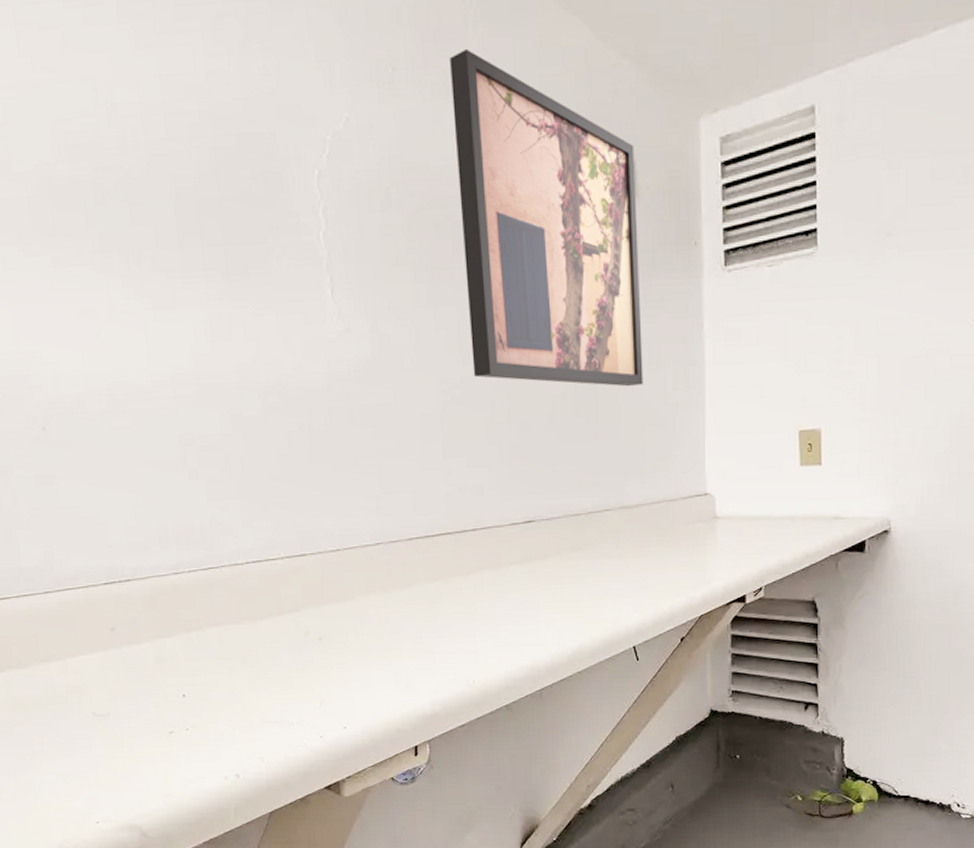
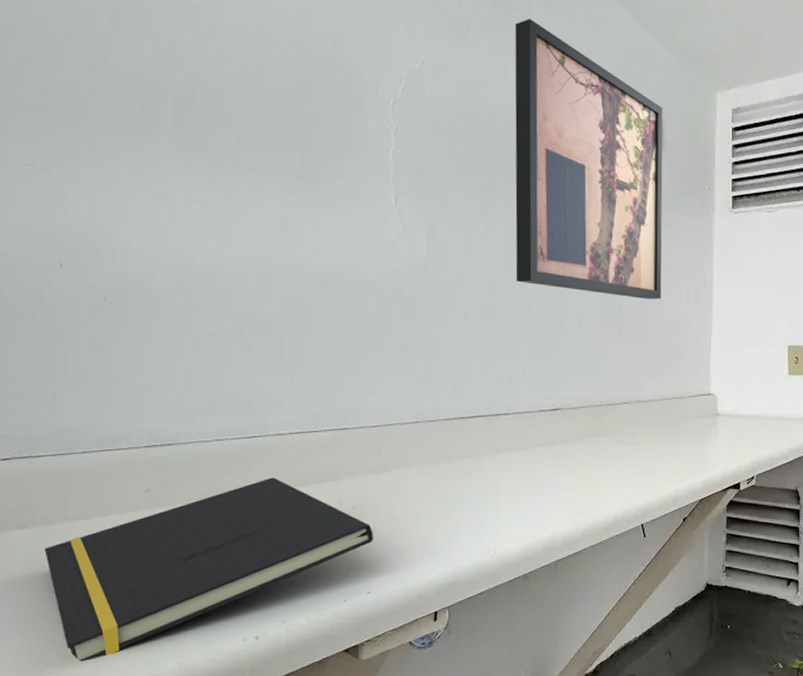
notepad: none [23,610,344,802] -> present [45,477,373,662]

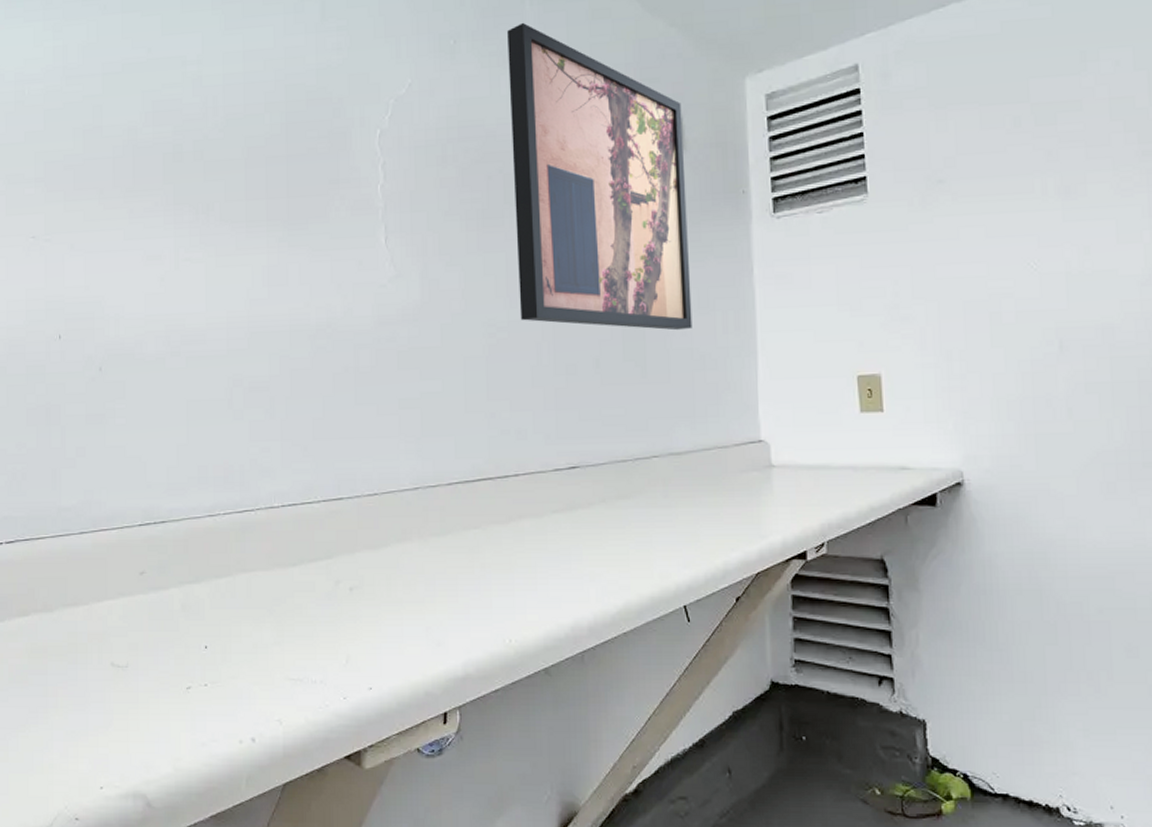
notepad: present [45,477,373,662] -> none [45,556,373,763]

